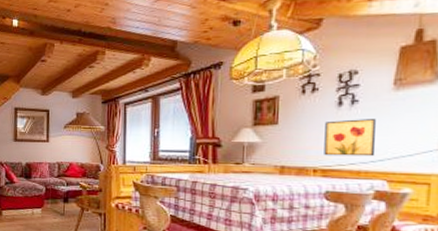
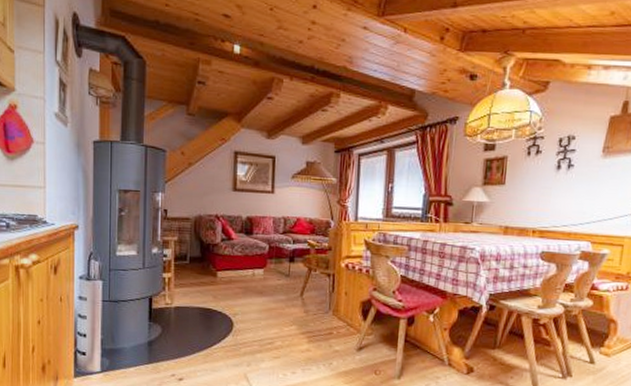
wall art: present [324,119,376,157] -> none [542,183,586,219]

